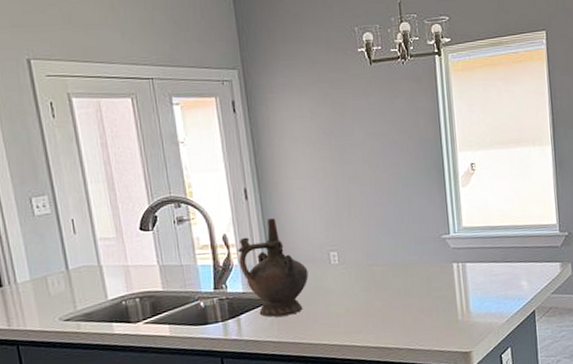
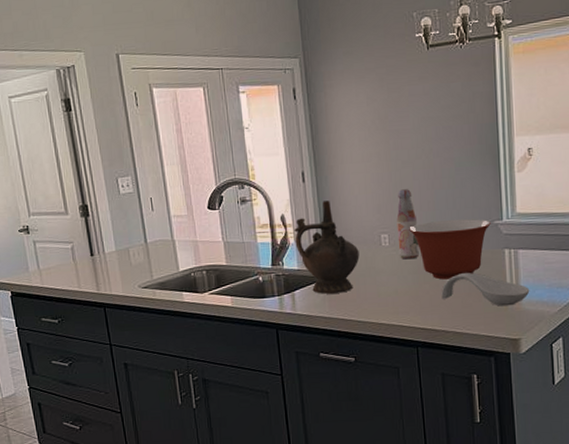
bottle: none [345,205,370,277] -> present [396,189,420,260]
mixing bowl: none [358,234,439,297] -> present [409,219,491,280]
spoon rest: none [393,288,479,321] -> present [441,273,530,306]

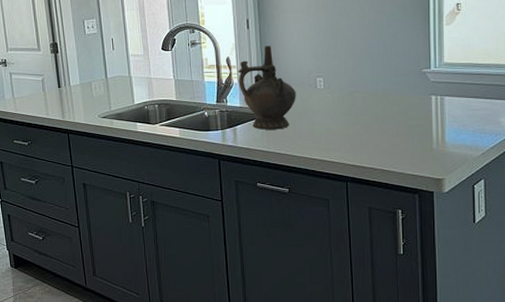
bottle: present [396,189,420,260] -> none [331,37,352,102]
mixing bowl: present [409,219,491,280] -> none [343,67,419,121]
spoon rest: present [441,273,530,306] -> none [371,116,454,148]

